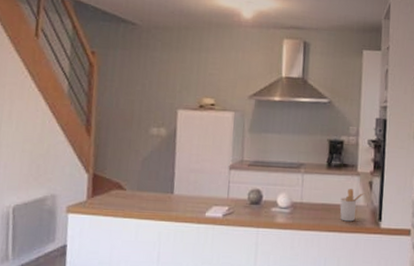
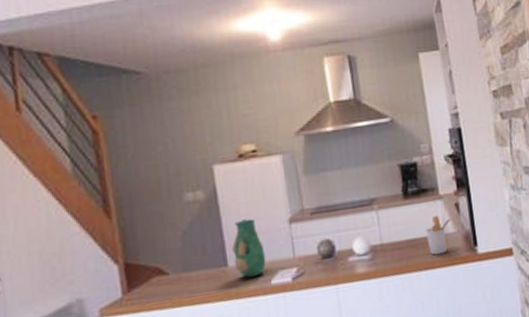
vase: none [179,158,206,207] -> present [232,218,266,278]

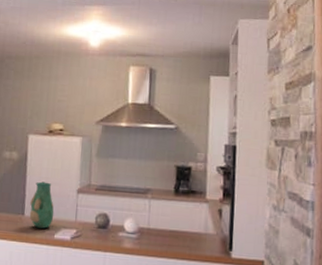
utensil holder: present [426,216,452,255] -> none [188,216,214,250]

